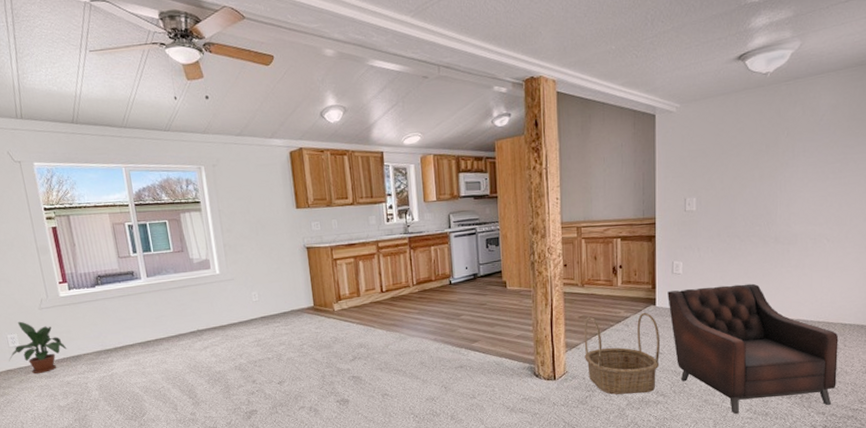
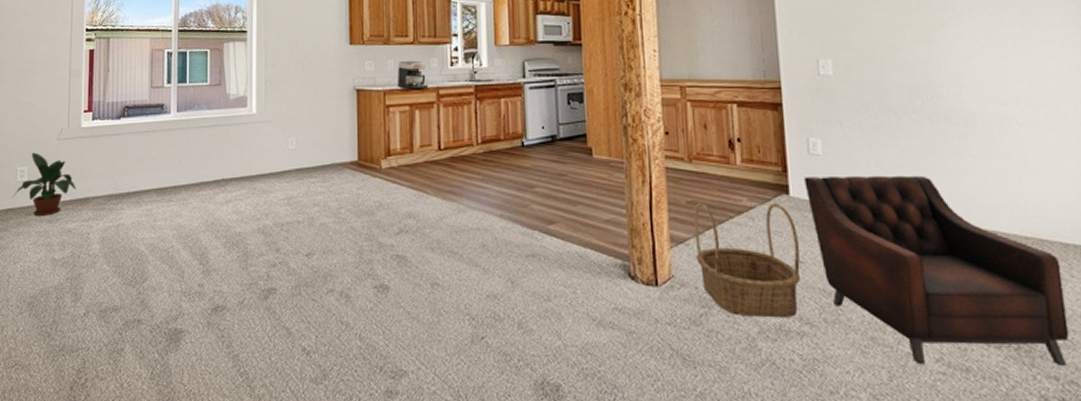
coffee maker: none [340,219,369,245] -> present [397,60,429,90]

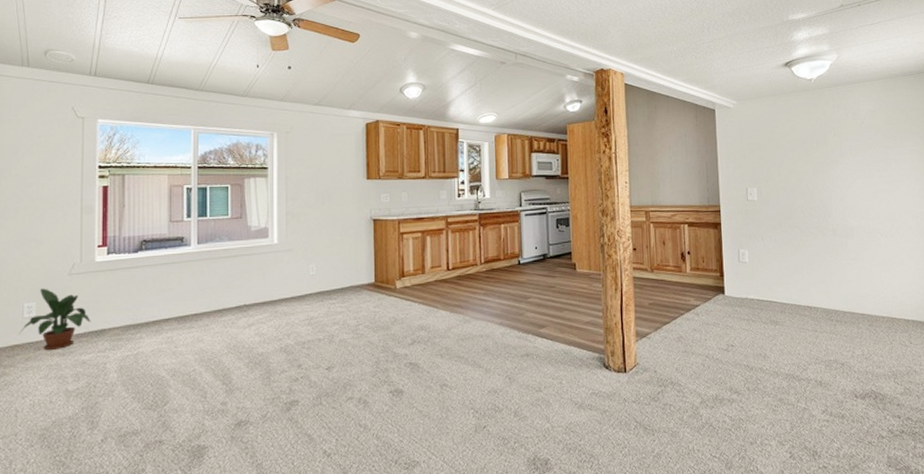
coffee maker: present [397,60,429,90] -> none [410,193,439,219]
basket: present [693,202,801,319] -> none [654,301,732,391]
armchair: present [804,175,1070,365] -> none [735,275,908,415]

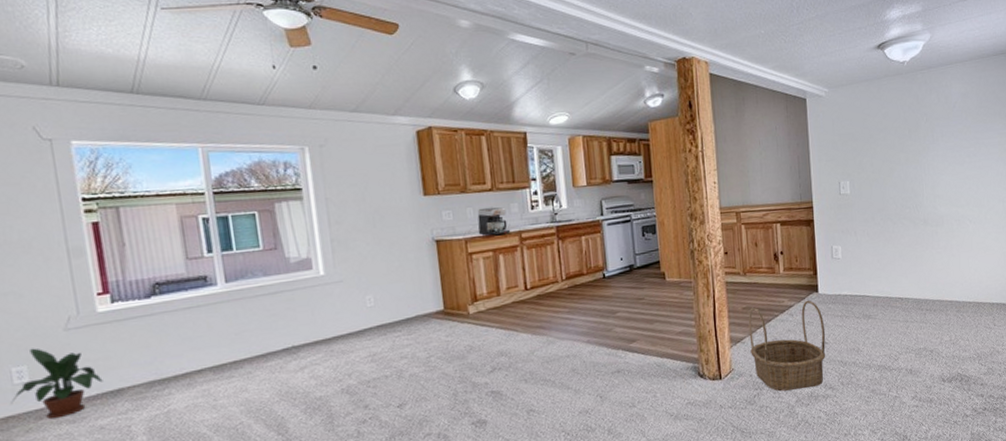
coffee maker: none [410,193,439,219] -> present [477,207,511,236]
basket: none [654,301,732,391] -> present [748,300,826,392]

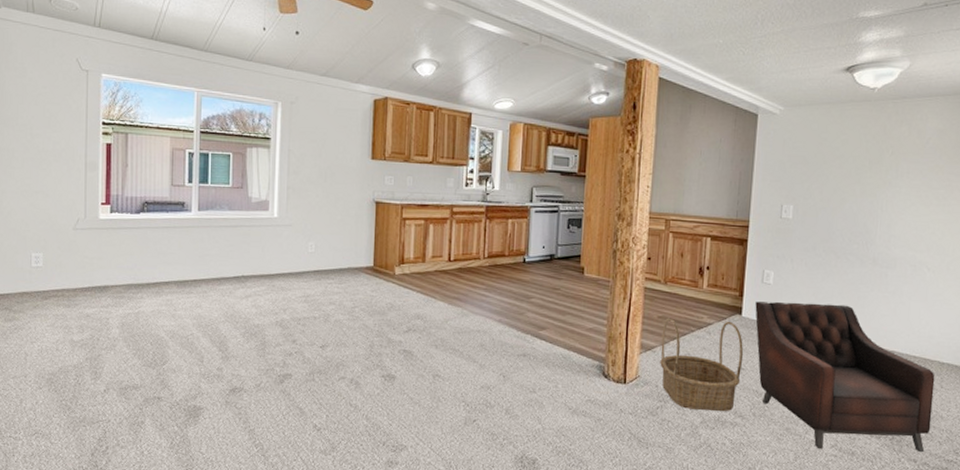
potted plant: present [11,348,103,419] -> none [27,240,95,301]
coffee maker: present [477,207,511,236] -> none [414,178,444,207]
armchair: none [829,266,991,403] -> present [755,301,935,452]

